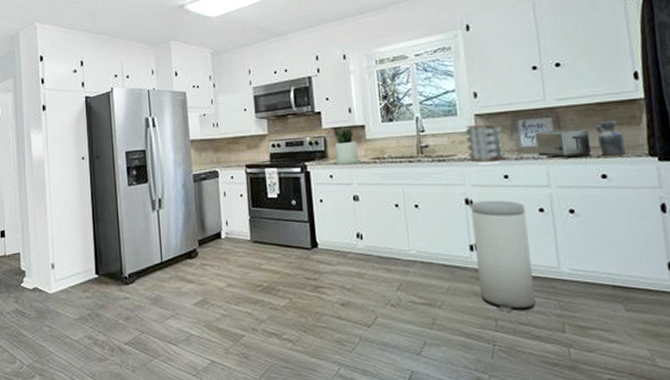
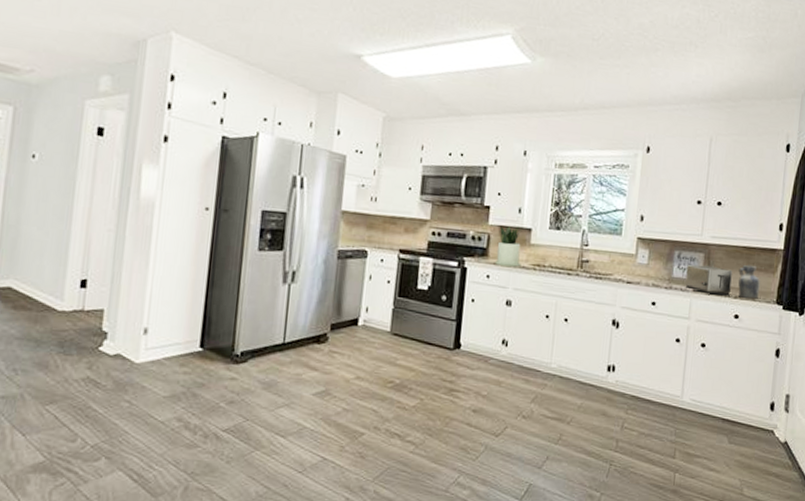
spice rack: present [465,118,506,163] -> none [624,242,660,288]
pedal bin: present [471,200,536,312] -> none [608,323,664,435]

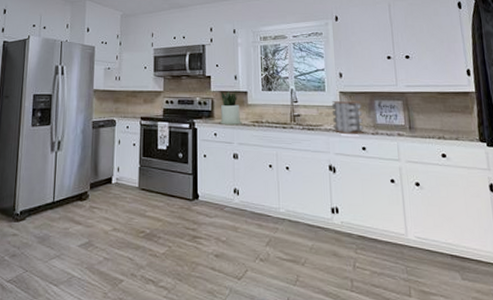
spice rack: none [624,242,660,288] -> present [331,95,364,135]
toaster: present [685,264,732,296] -> none [388,111,434,137]
ceramic jug: present [738,264,760,300] -> none [437,108,461,139]

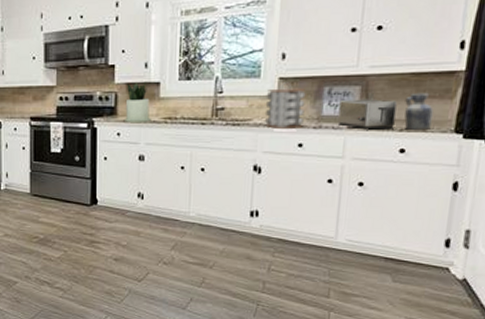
toaster: none [388,111,434,137] -> present [338,99,397,130]
ceramic jug: none [437,108,461,139] -> present [404,92,434,131]

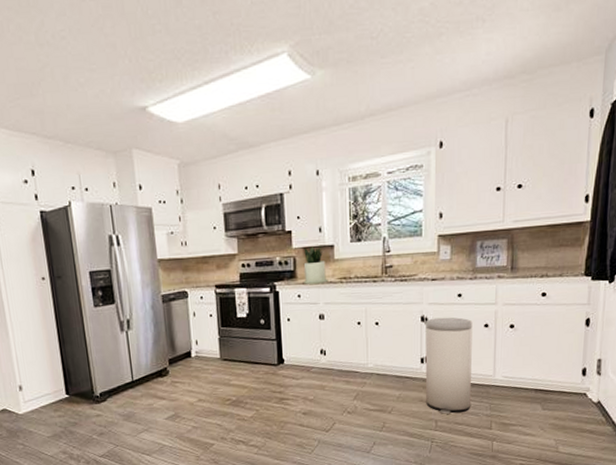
pedal bin: none [253,168,314,276] -> present [425,317,473,414]
spice rack: present [265,82,306,130] -> none [428,239,462,283]
toaster: present [338,99,397,130] -> none [490,250,538,278]
ceramic jug: present [404,92,434,131] -> none [544,242,567,277]

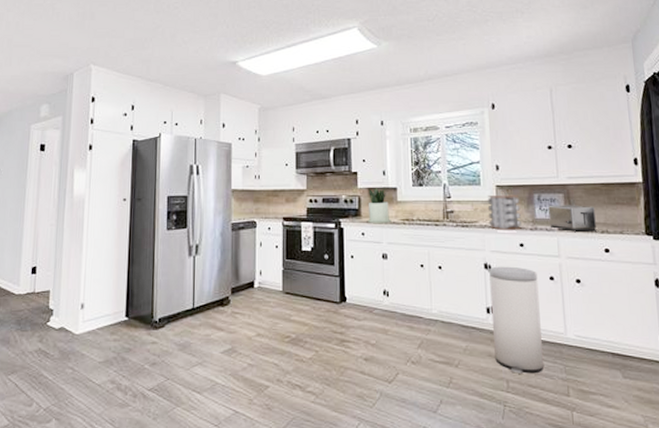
spice rack: none [428,239,462,283] -> present [487,189,522,231]
toaster: none [490,250,538,278] -> present [548,205,597,232]

